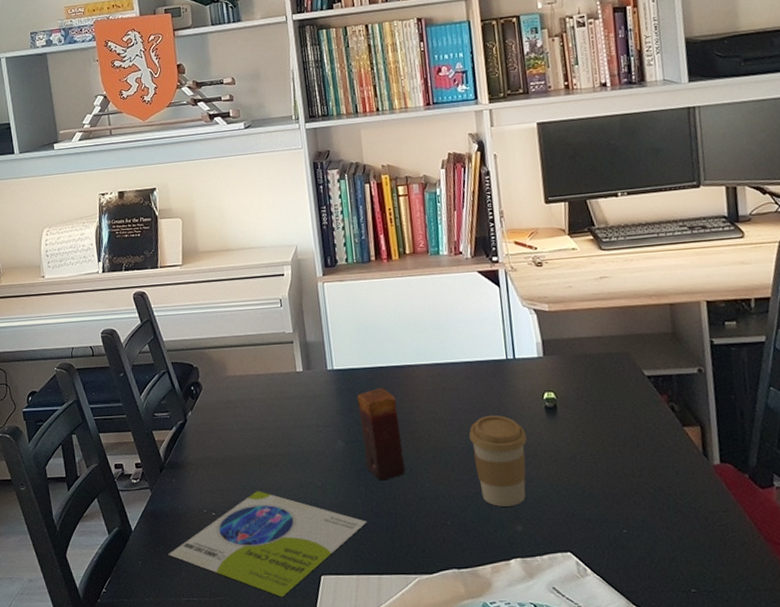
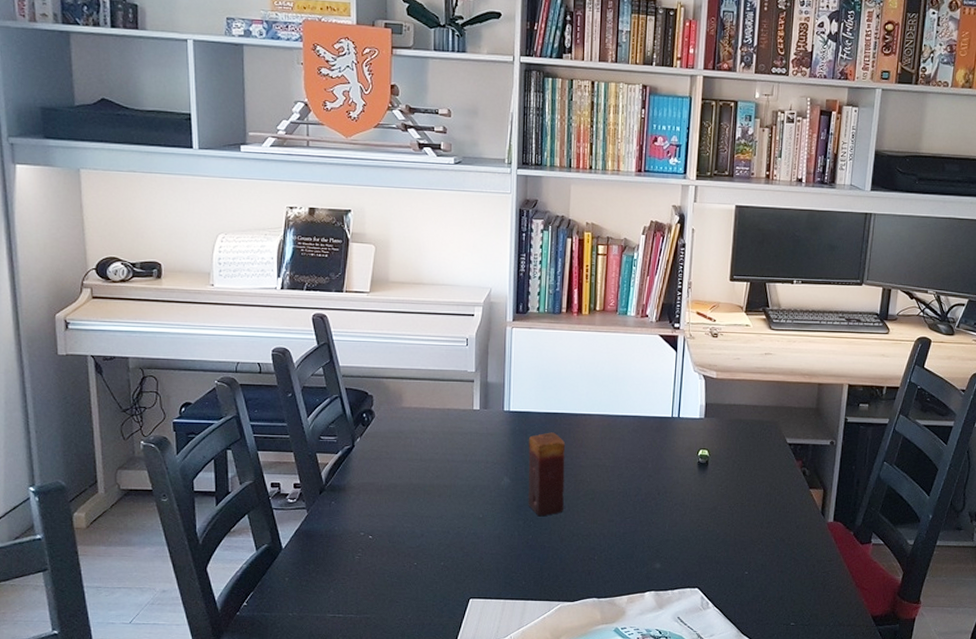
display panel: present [168,491,367,598] -> none [317,518,521,617]
coffee cup: present [468,415,527,507] -> none [626,465,677,546]

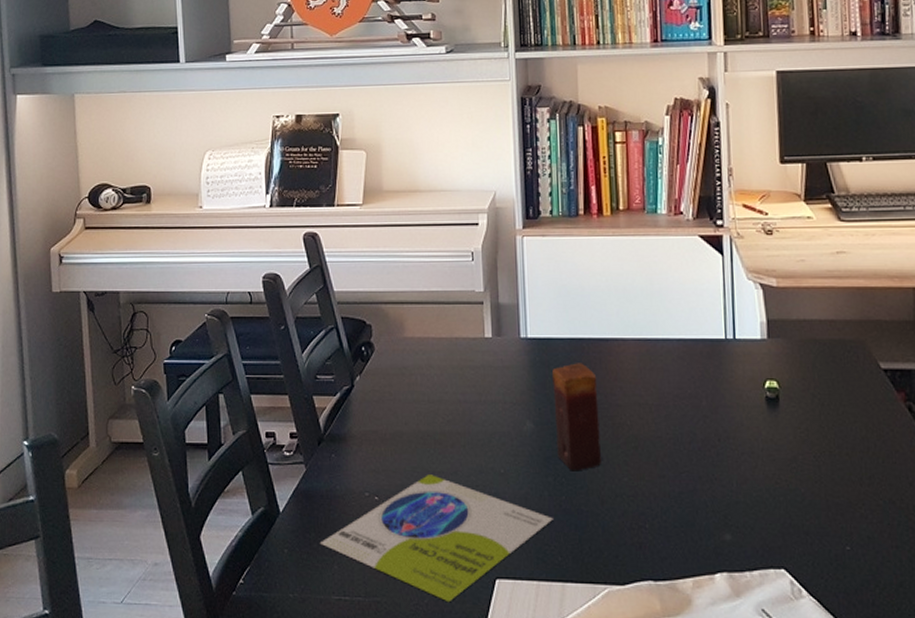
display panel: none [317,518,521,617] -> present [319,474,553,603]

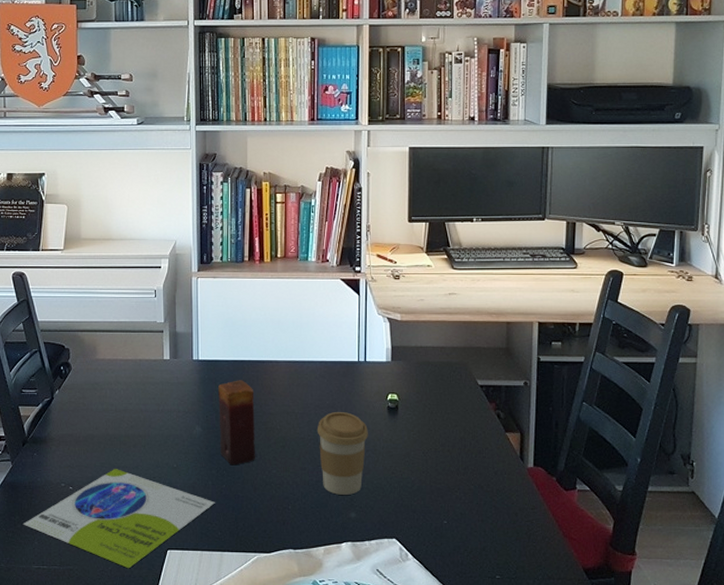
coffee cup: none [677,402,743,511] -> present [316,411,368,495]

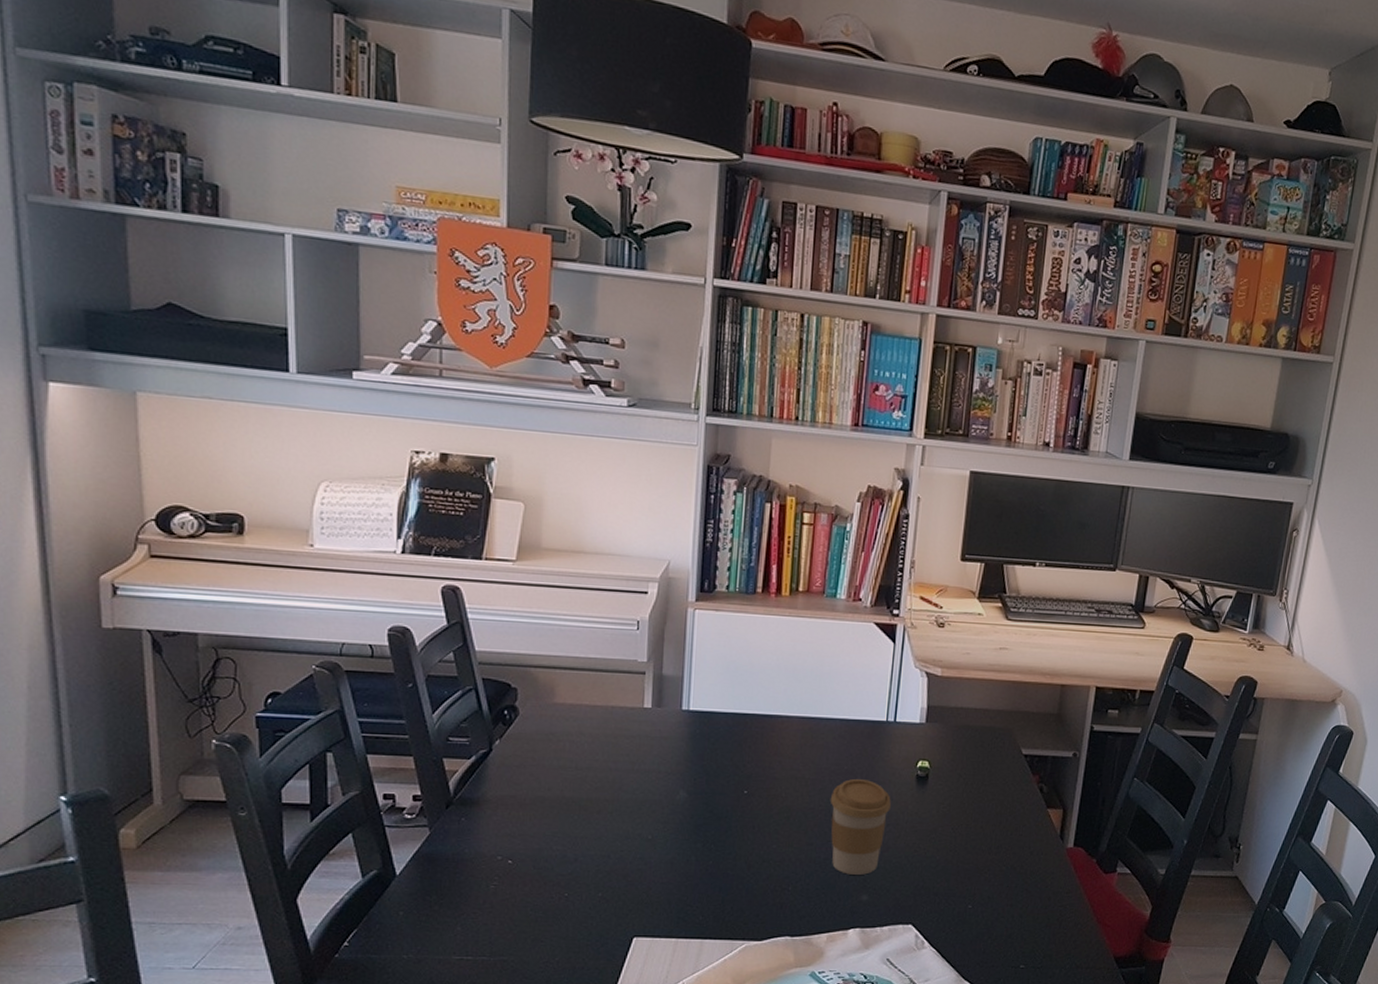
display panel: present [22,469,215,569] -> none [441,839,698,960]
candle: present [218,380,255,466] -> none [709,737,757,839]

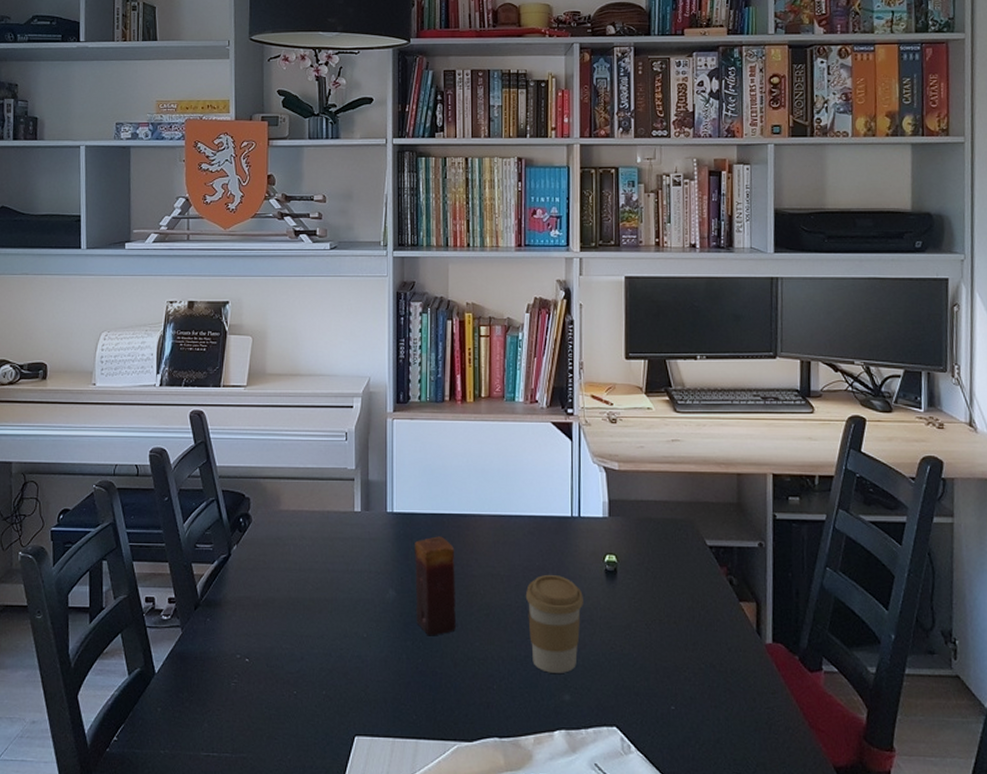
candle: none [709,737,757,839] -> present [415,536,456,636]

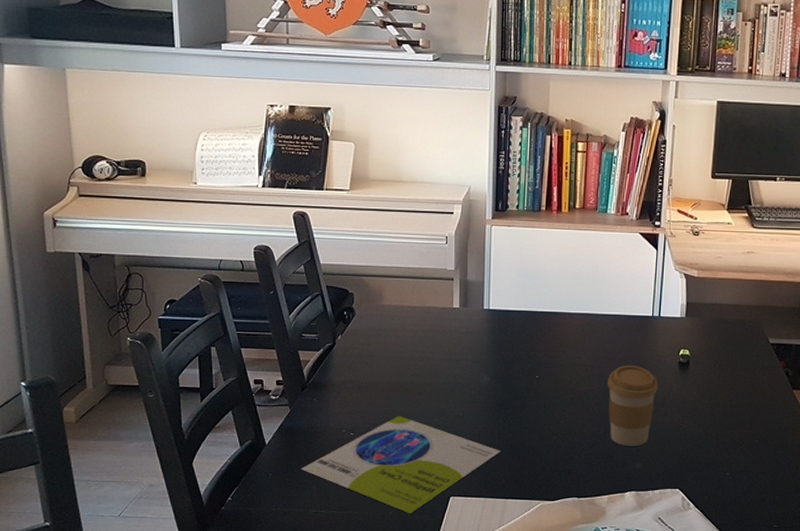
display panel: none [191,638,410,758] -> present [300,416,501,514]
candle: present [415,536,456,636] -> none [508,331,546,415]

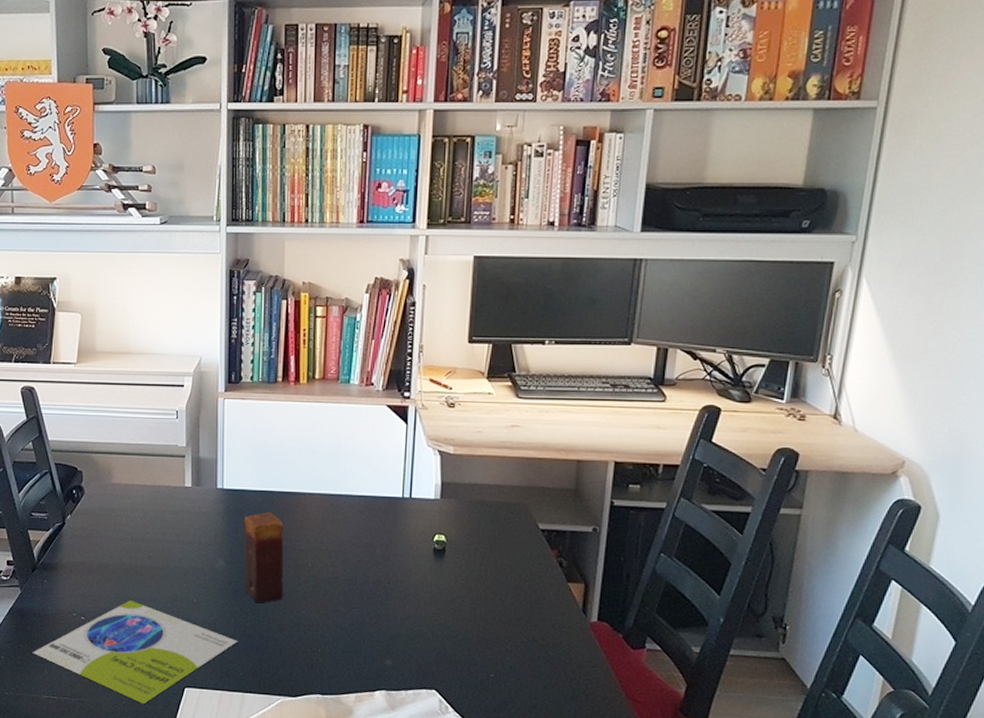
candle: none [508,331,546,415] -> present [244,512,284,604]
coffee cup: present [607,365,658,446] -> none [352,551,410,641]

